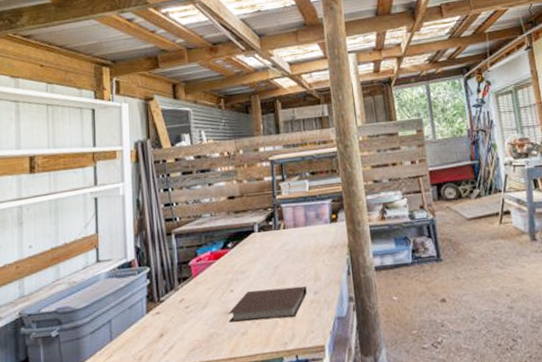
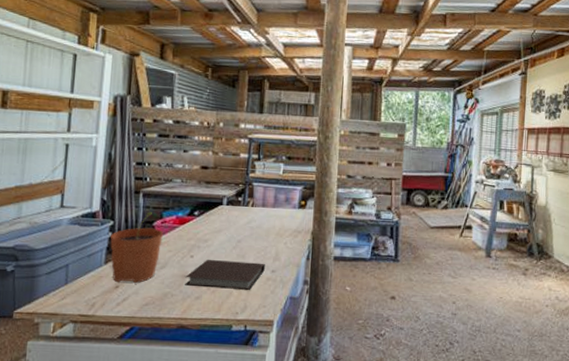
plant pot: none [149,252,200,331] -> present [110,212,163,283]

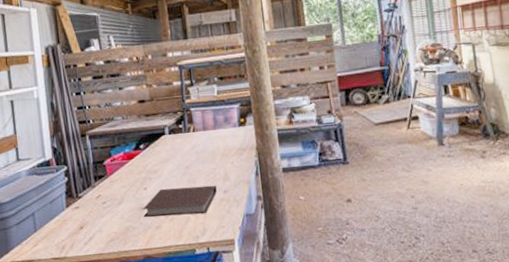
plant pot: present [110,212,163,283] -> none [67,152,115,224]

